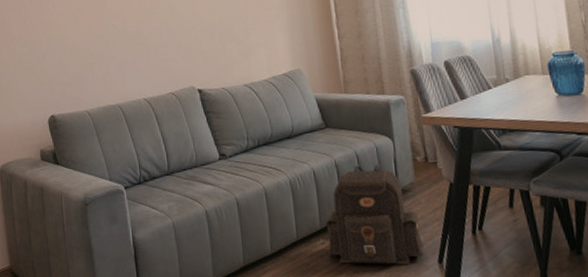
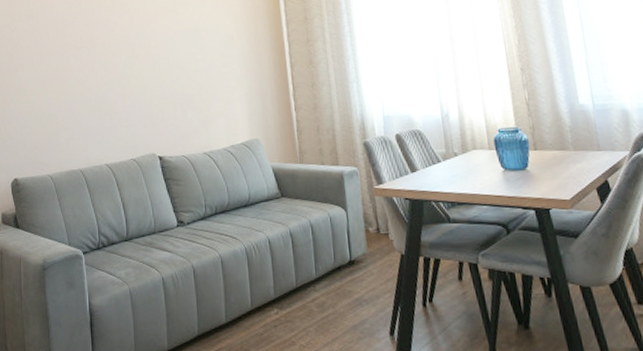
backpack: present [326,164,424,265] -> none [280,233,376,337]

